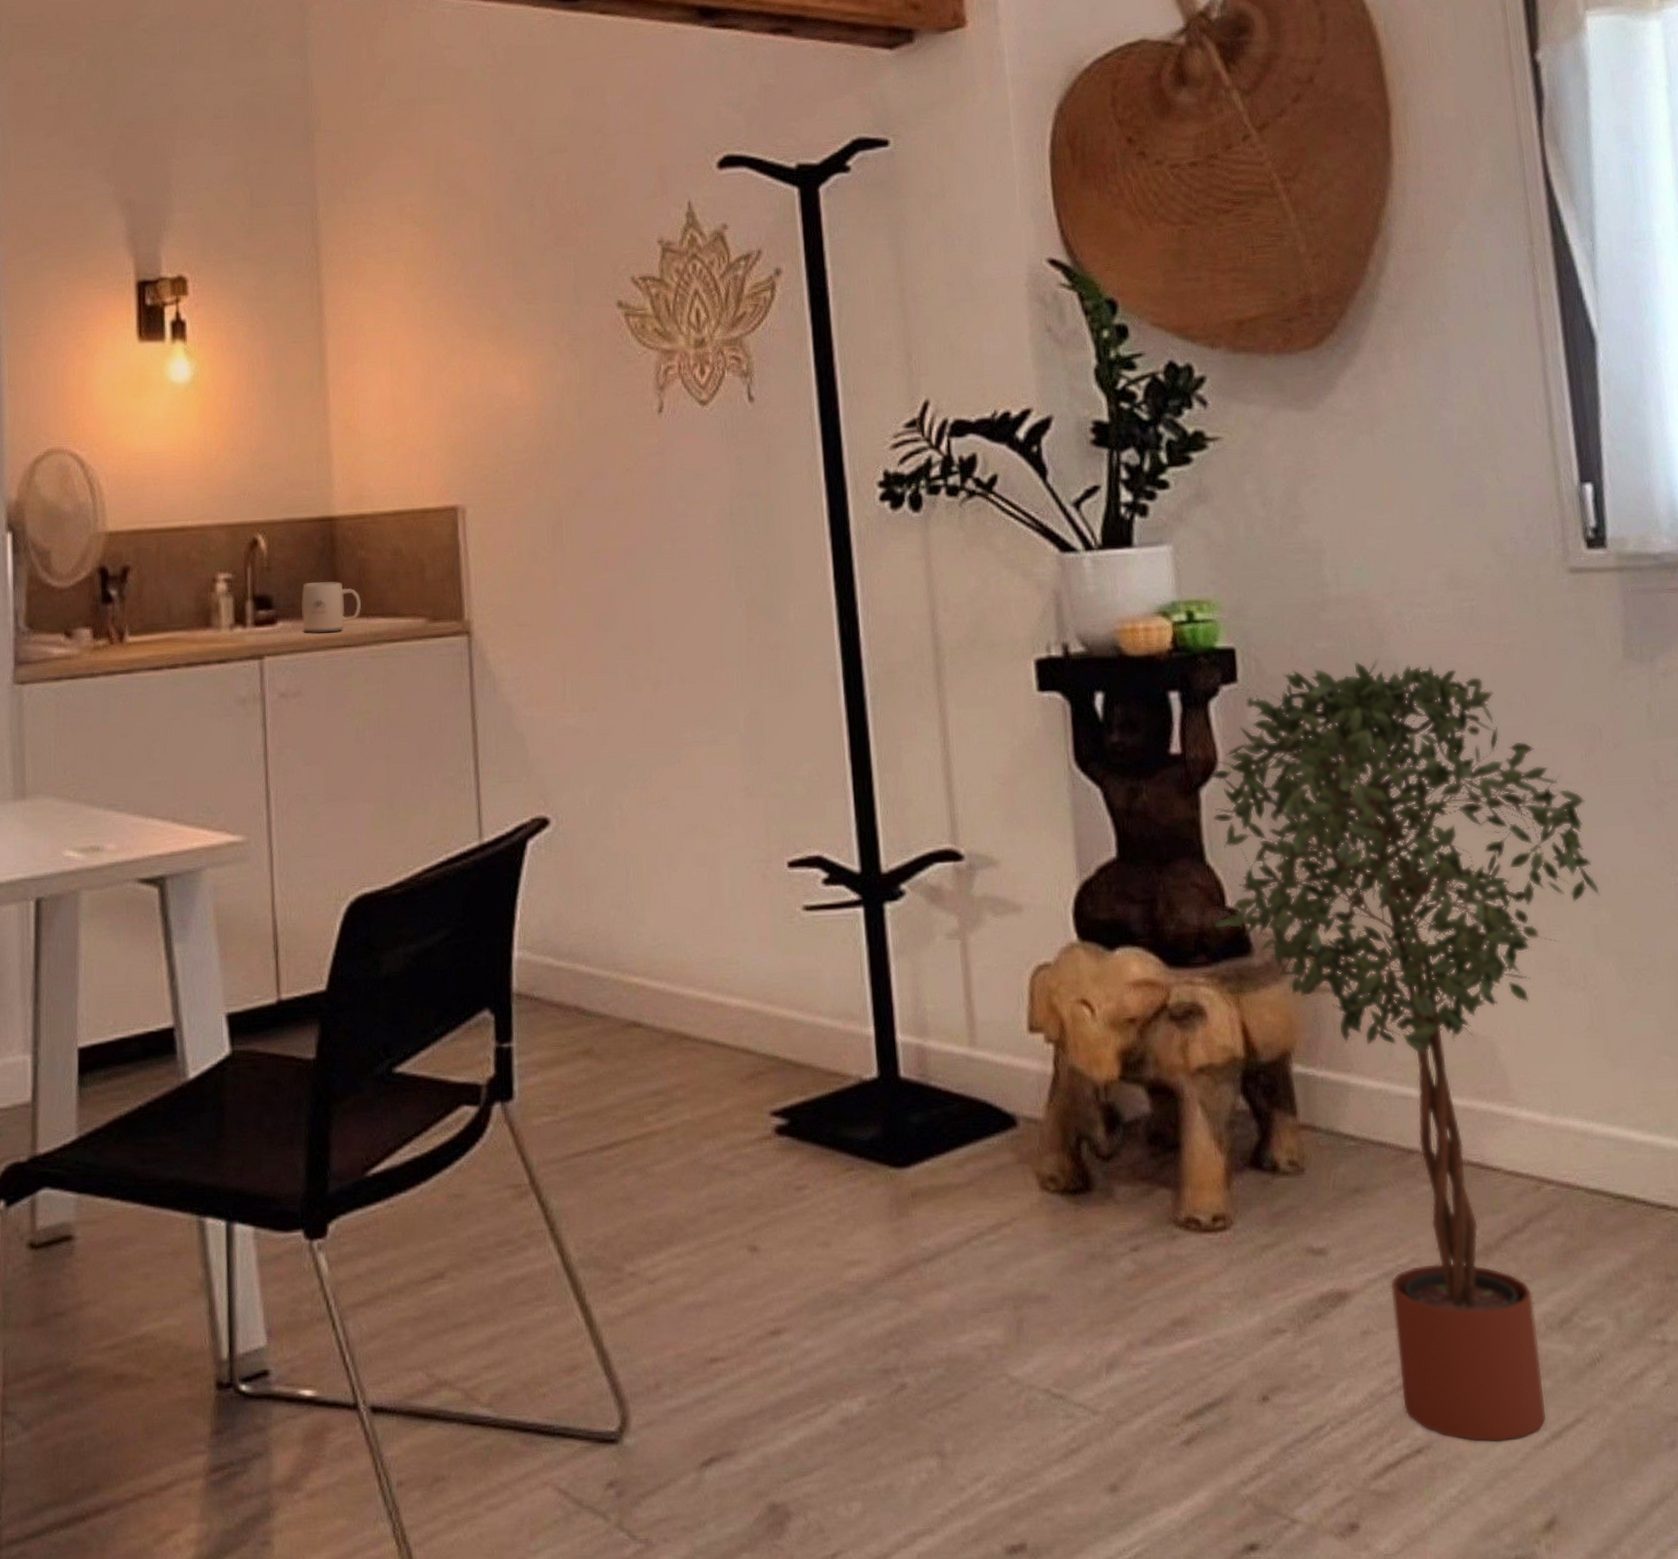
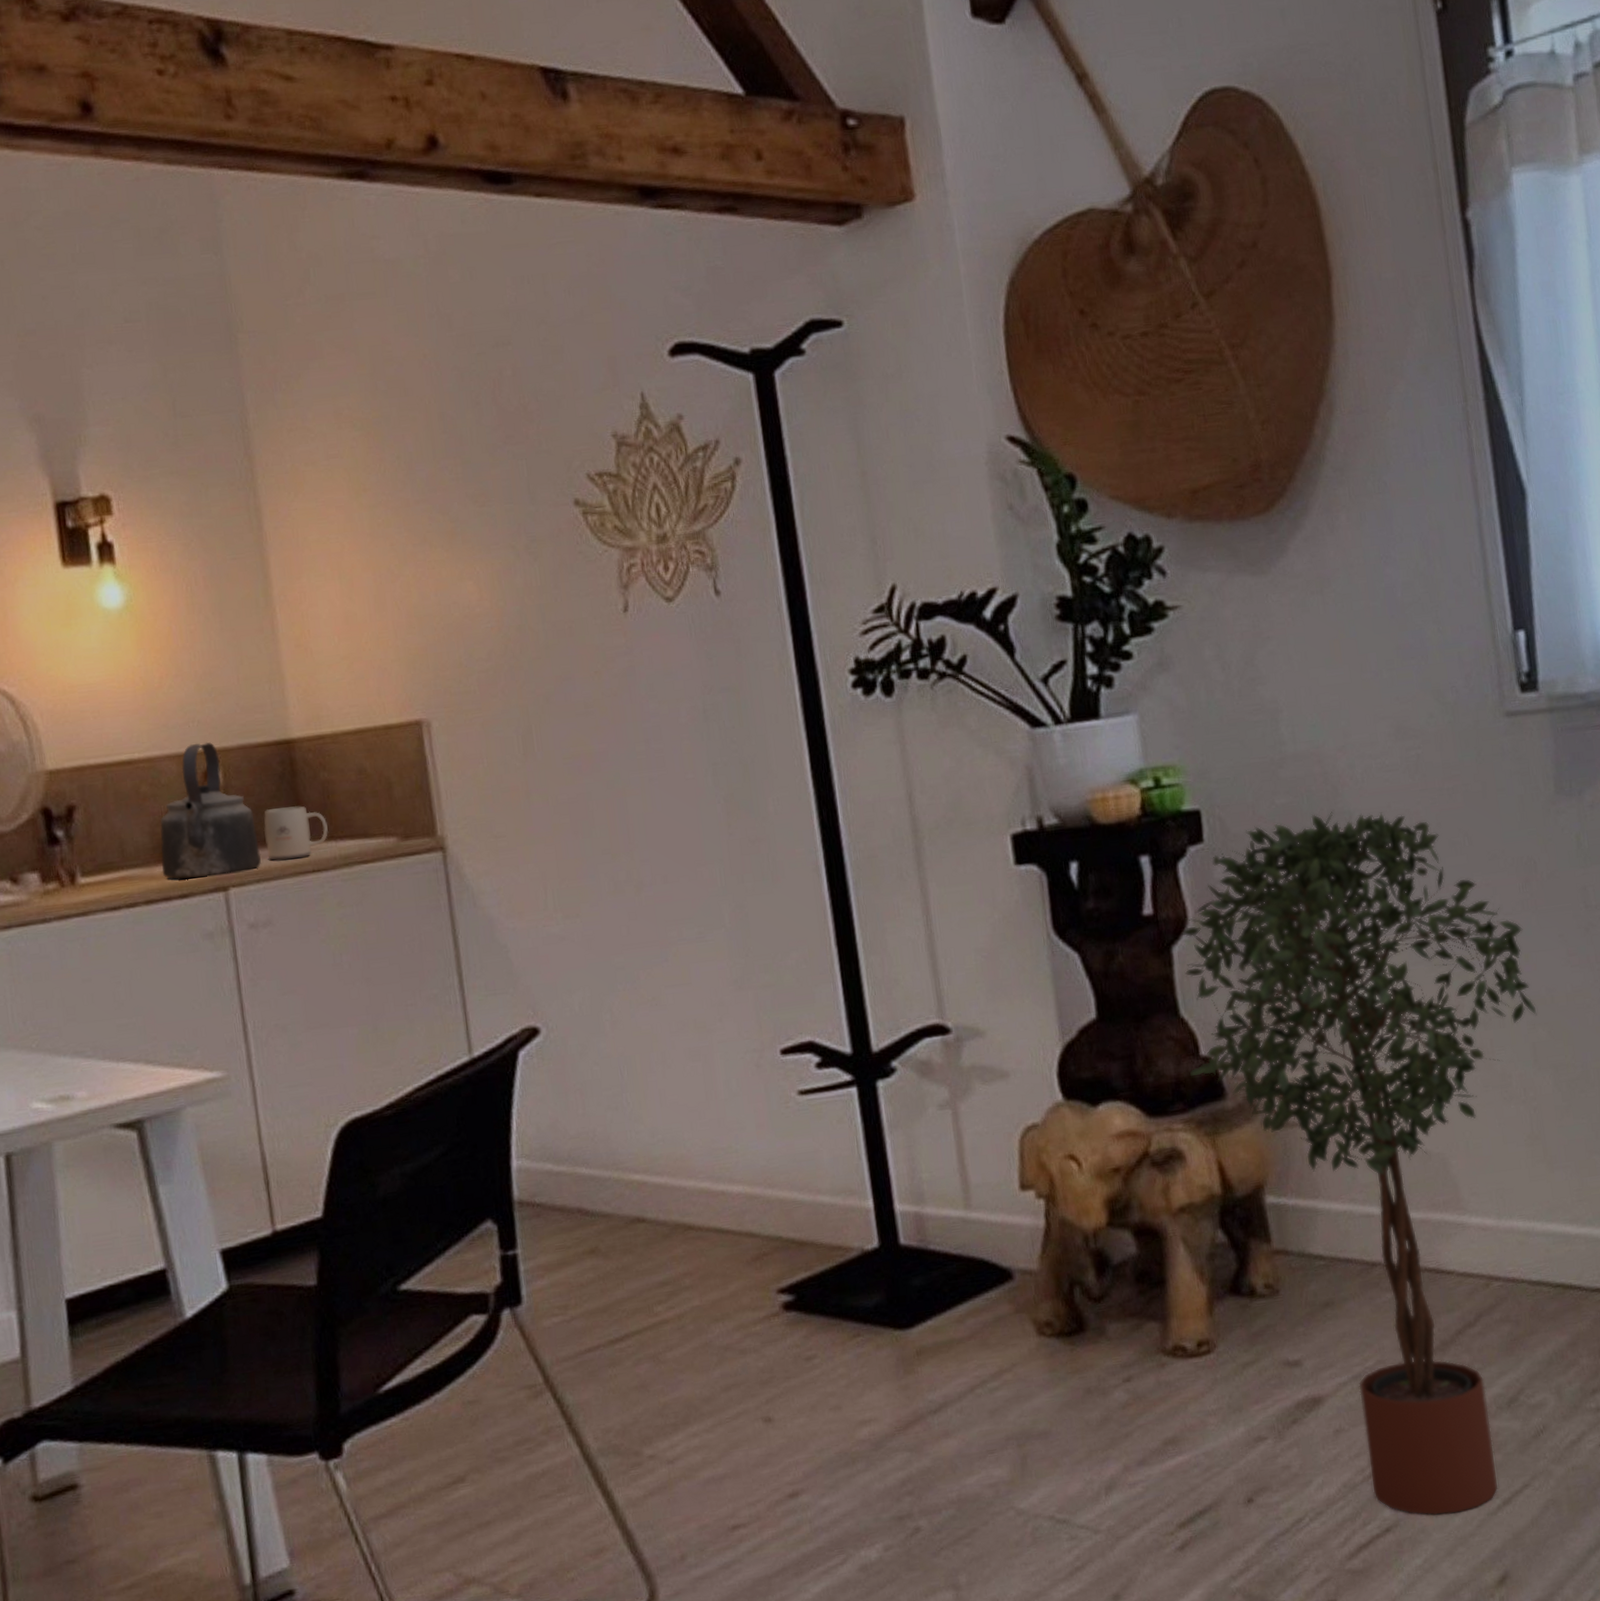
kettle: none [203,514,297,646] -> present [160,742,261,880]

